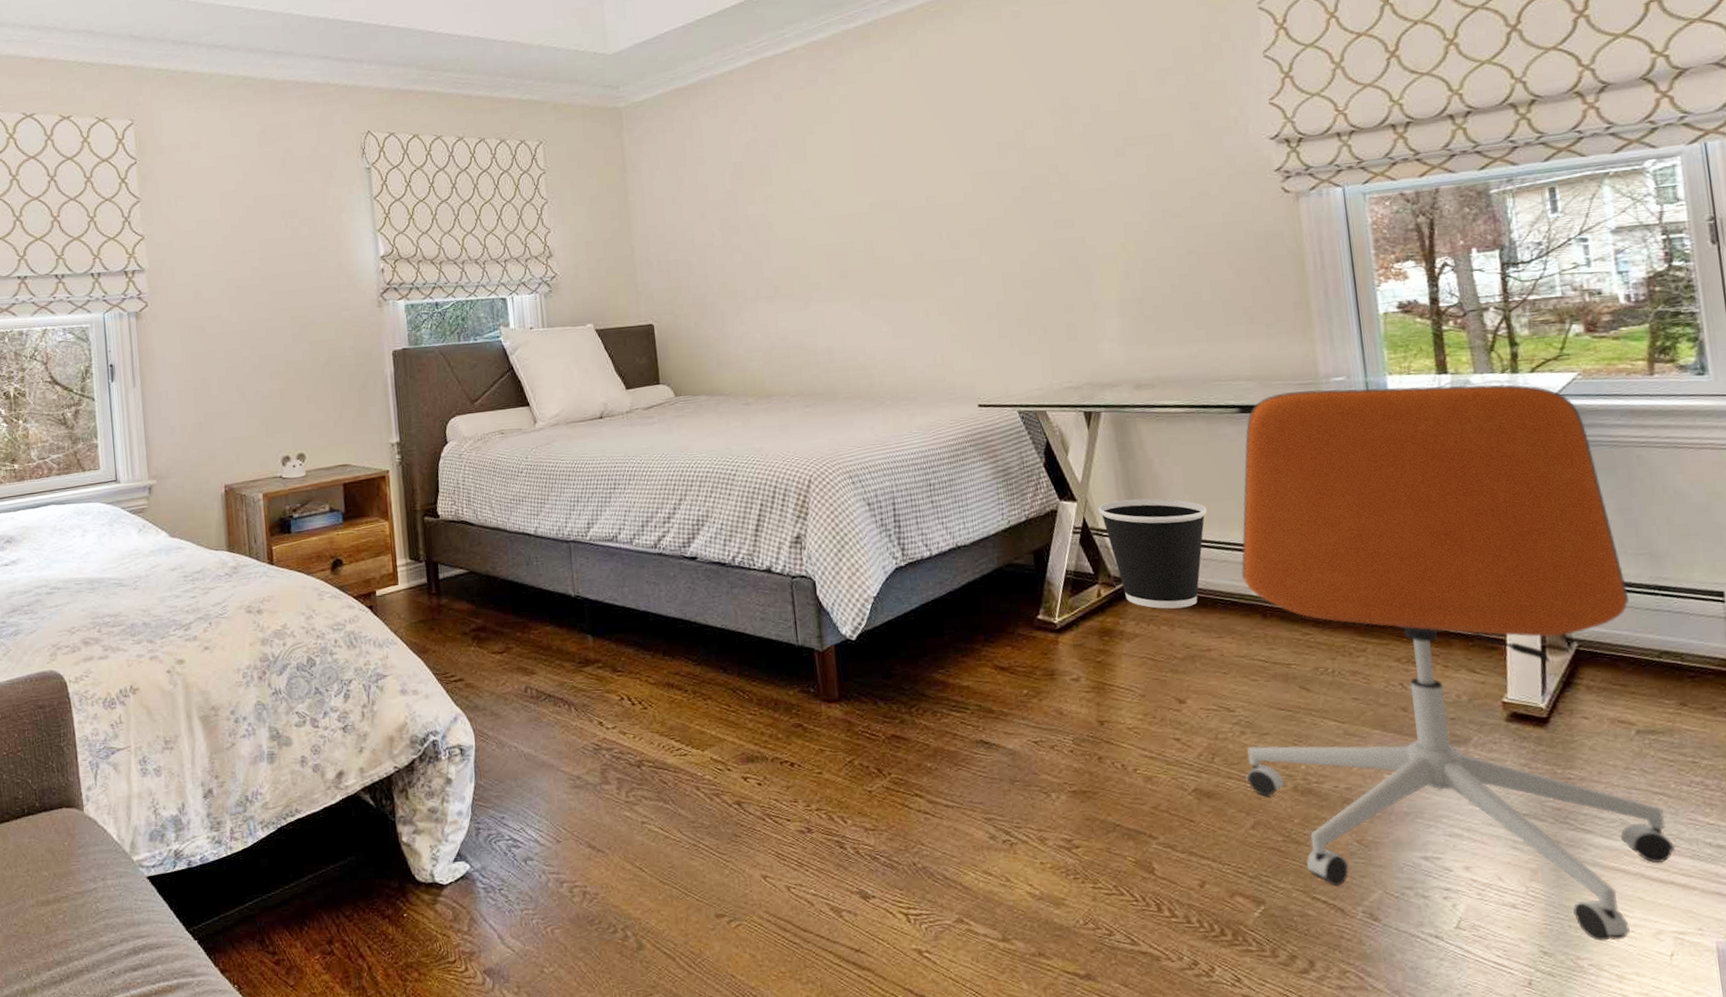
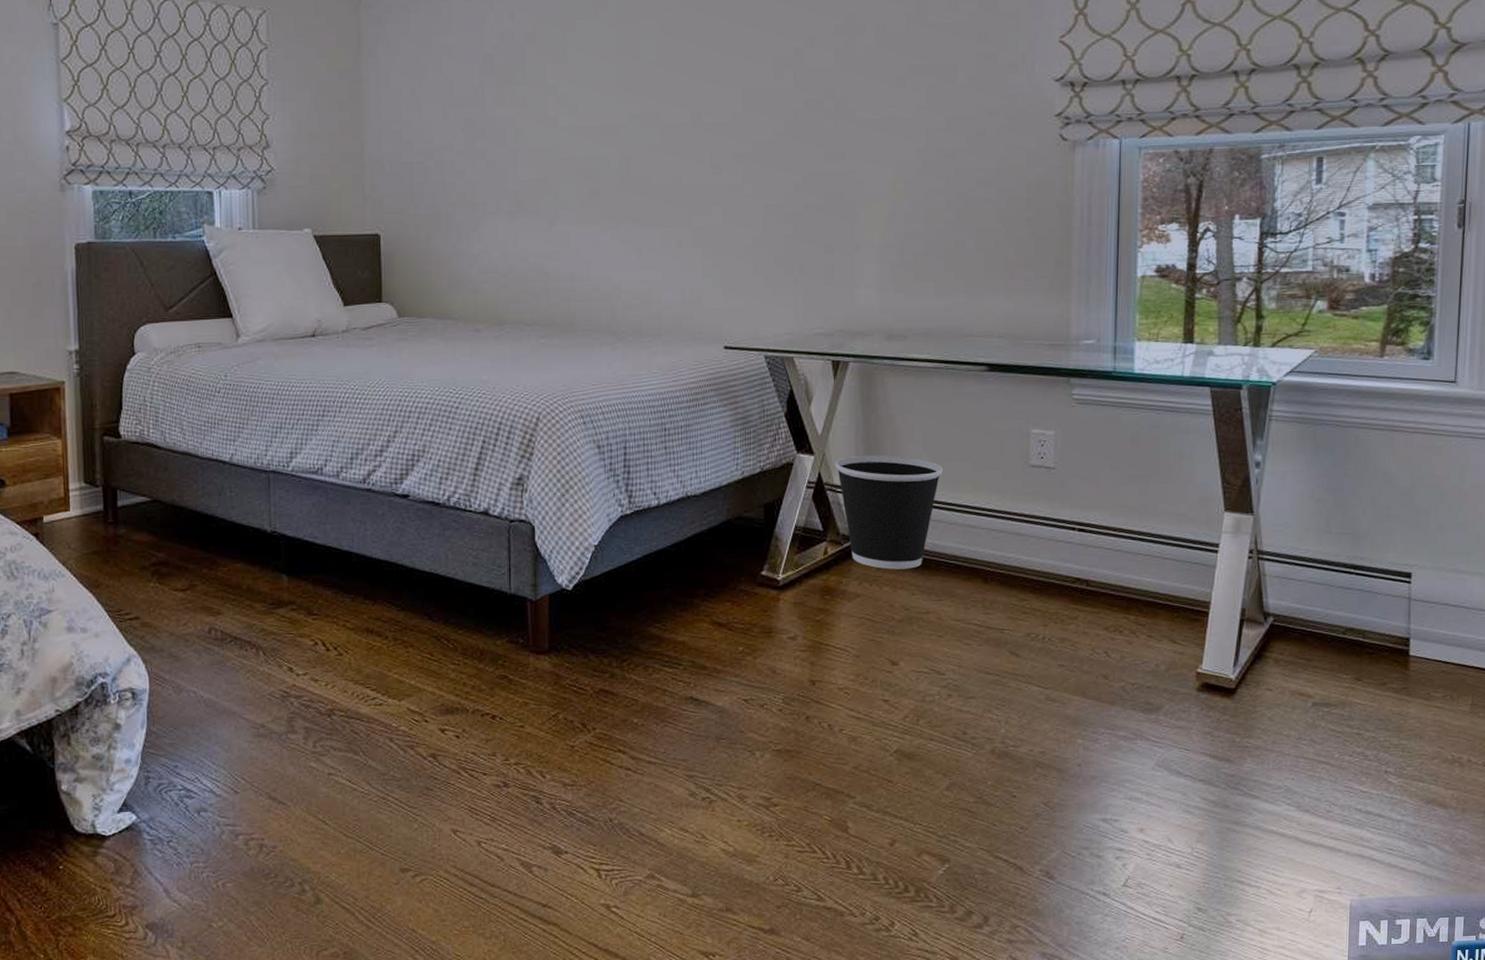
office chair: present [1241,384,1675,941] -> none [947,352,1329,899]

